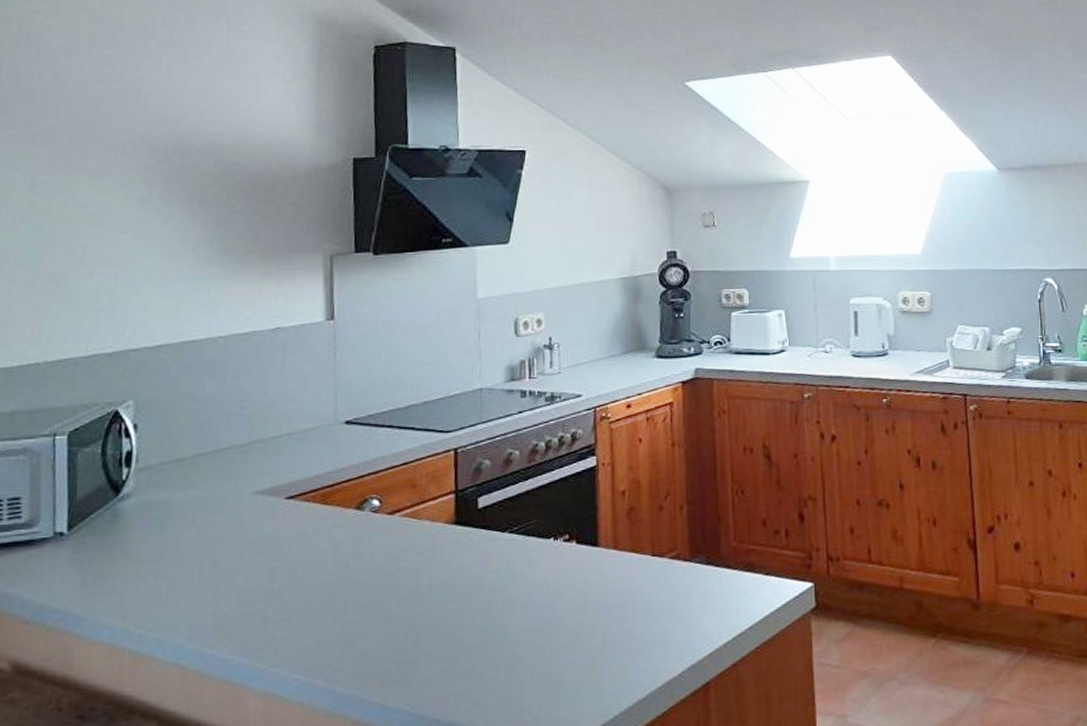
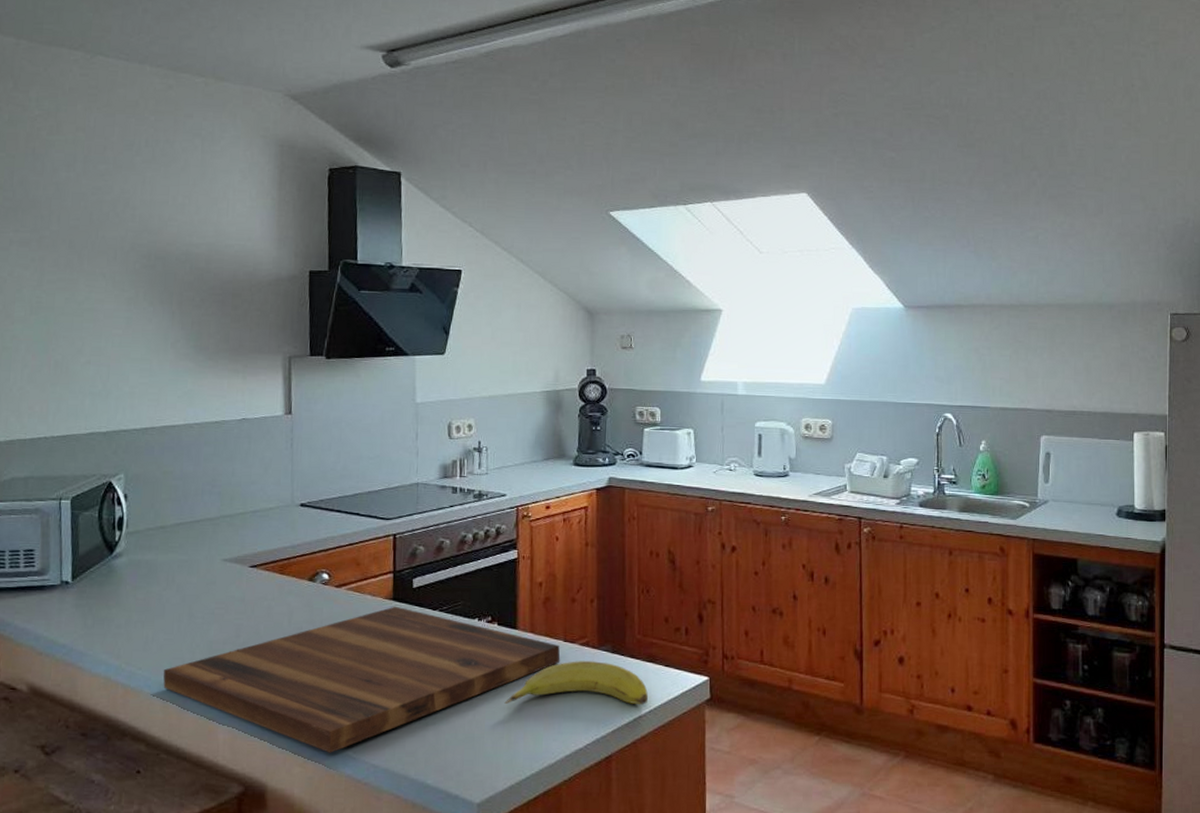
cutting board: none [180,531,647,711] -> present [163,606,560,753]
fruit: none [586,575,747,633] -> present [504,661,648,705]

